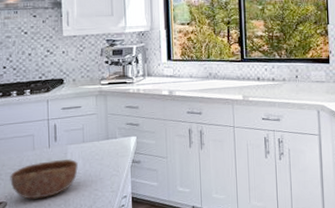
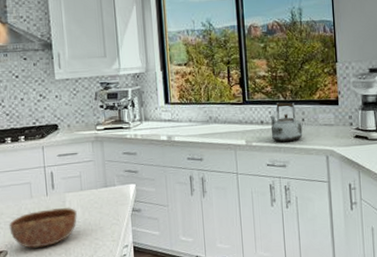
kettle: none [266,60,296,98] -> present [270,102,303,142]

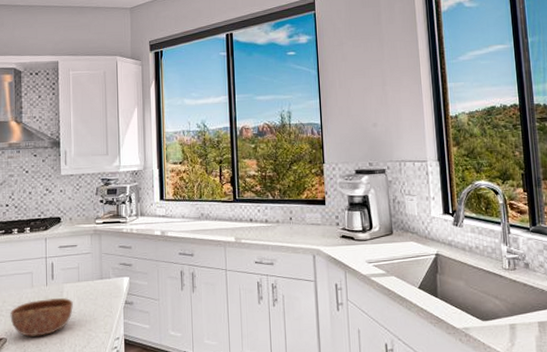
kettle: present [270,102,303,142] -> none [259,201,290,240]

